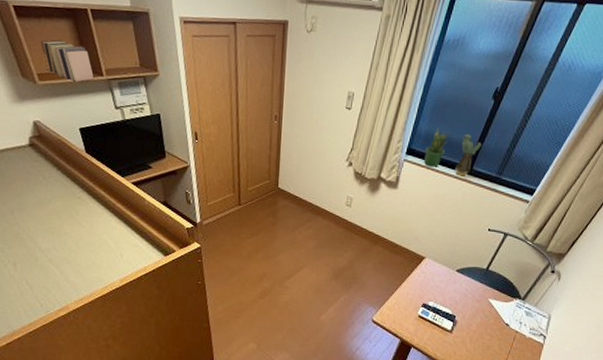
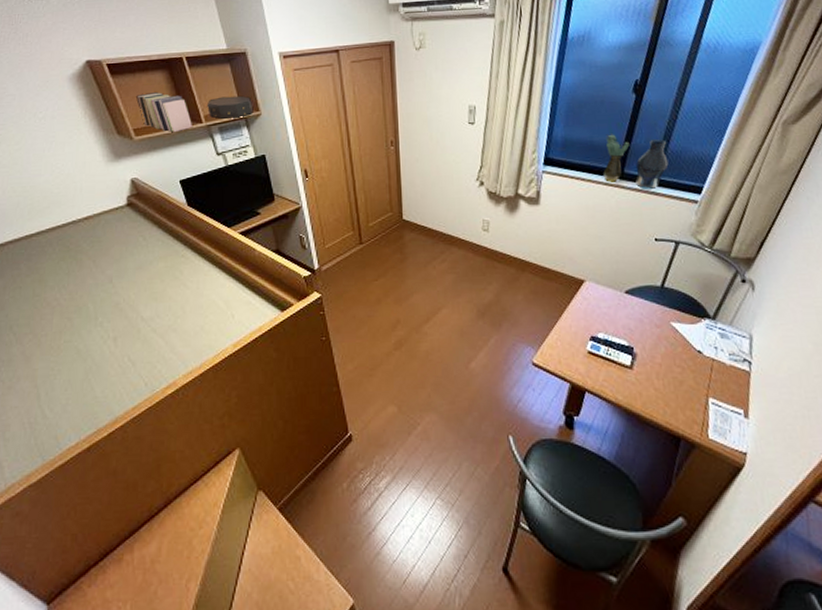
decorative box: none [109,53,152,76] -> present [207,96,254,119]
planter: present [423,128,449,168] -> none [565,132,590,177]
vase: none [481,143,512,187] -> present [635,139,669,191]

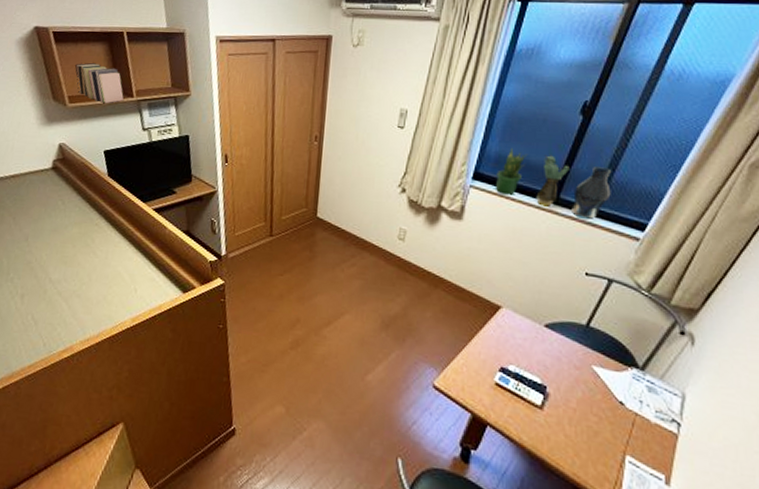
decorative box: present [207,96,254,119] -> none [140,74,184,96]
planter: none [565,132,590,177] -> present [494,148,527,196]

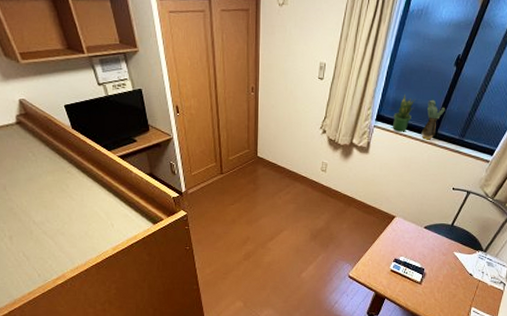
books: present [75,63,125,104] -> none [21,19,76,60]
vase: present [572,167,611,220] -> none [445,108,473,149]

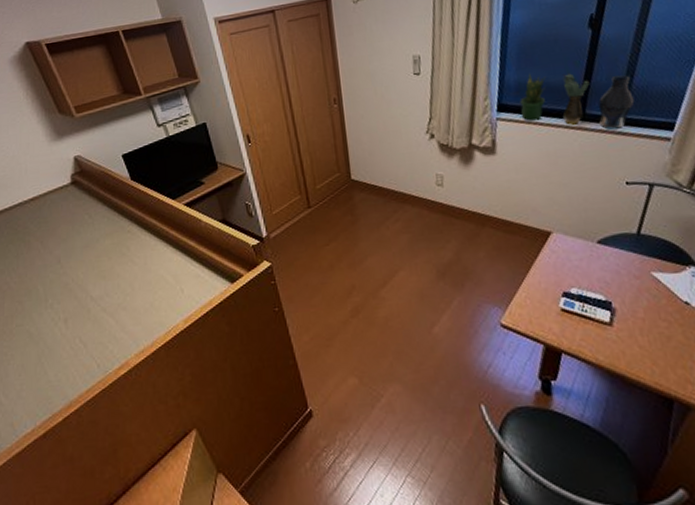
vase: none [445,108,473,149] -> present [598,75,635,131]

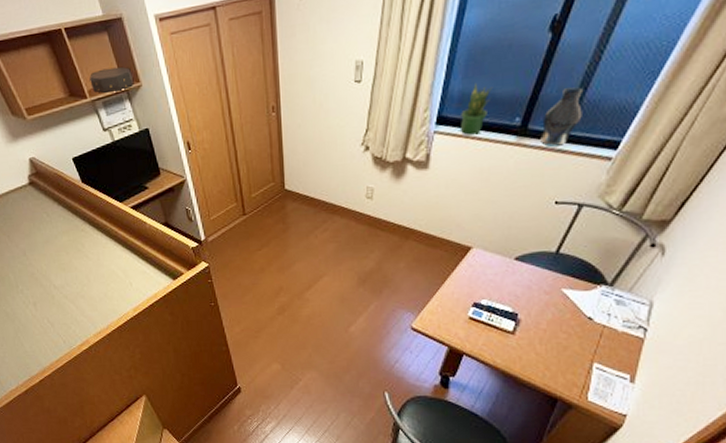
decorative box: none [146,64,192,90] -> present [90,66,134,93]
vase: present [562,73,590,125] -> none [503,84,538,141]

